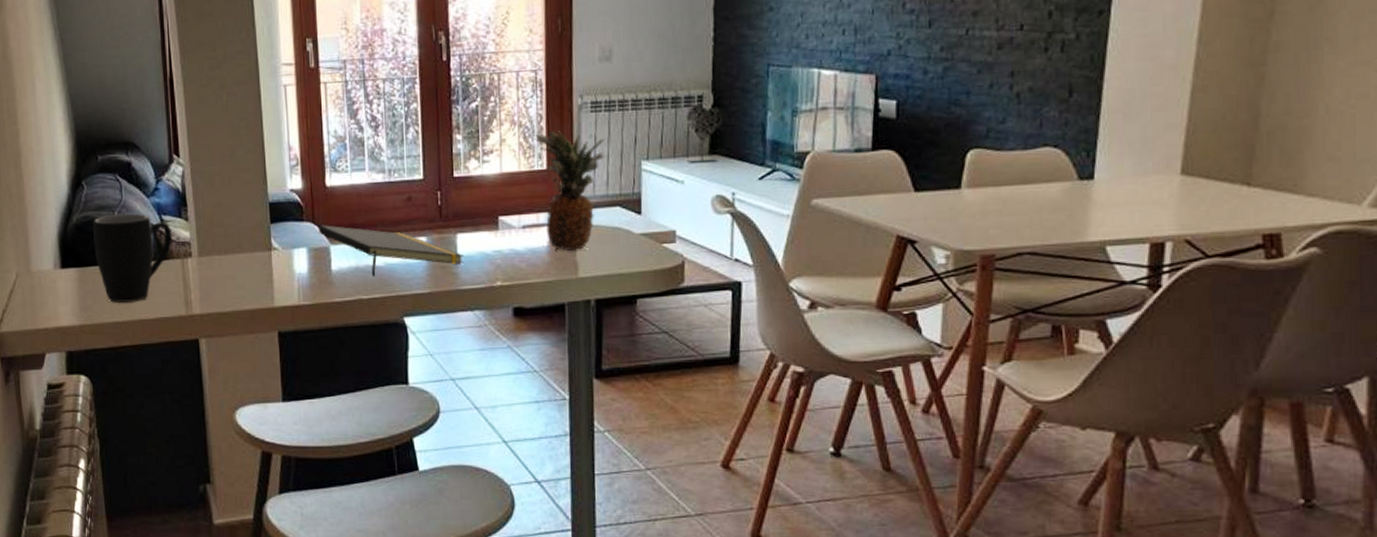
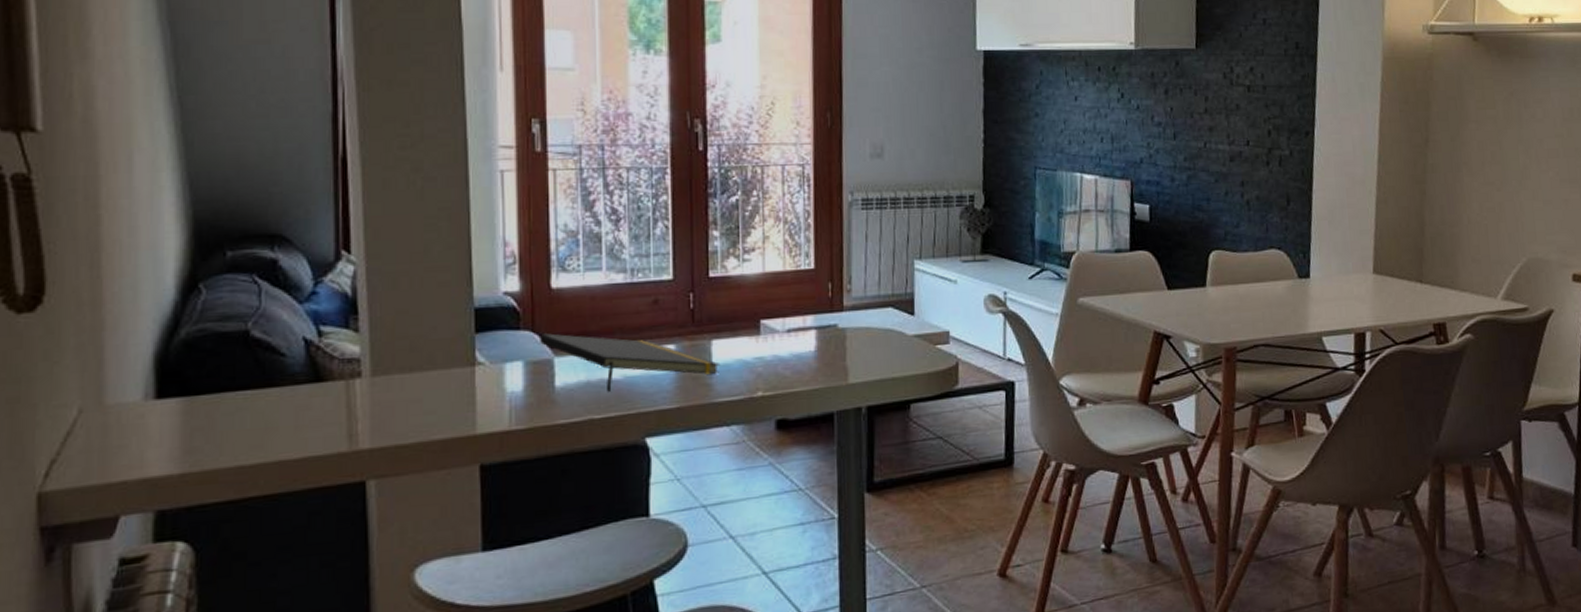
mug: present [93,213,172,303] -> none [212,324,333,441]
fruit: present [535,130,605,250] -> none [801,227,877,355]

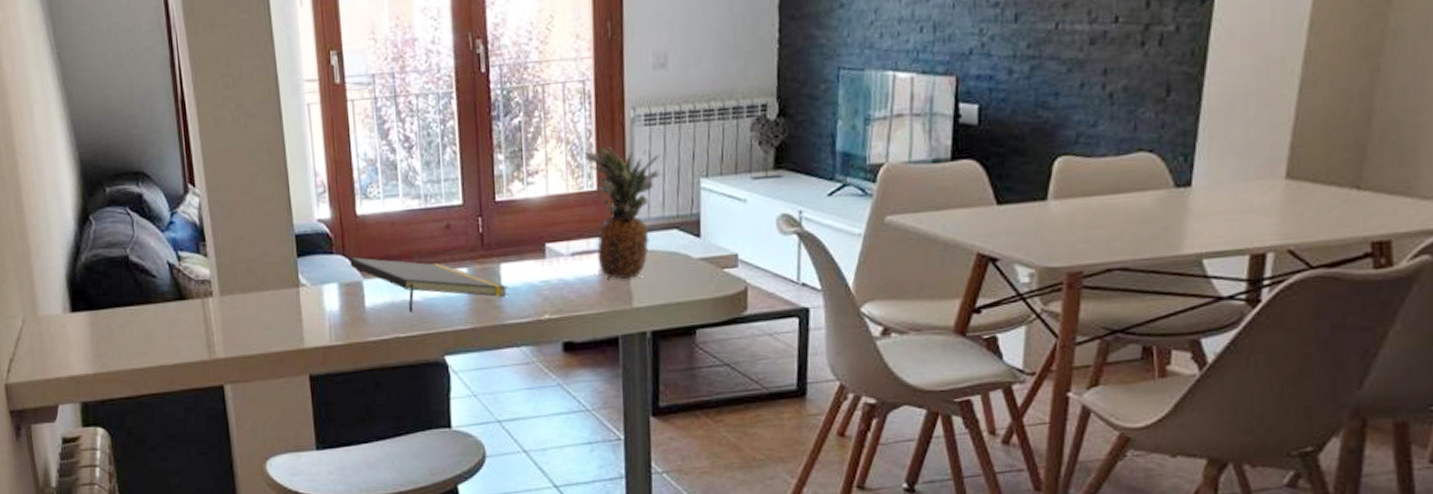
fruit: none [801,227,877,355] -> present [583,146,661,279]

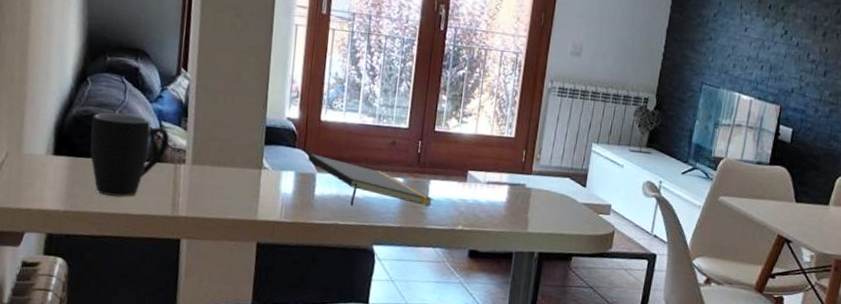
mug: none [103,250,191,348] -> present [90,113,169,197]
fruit: present [583,146,661,279] -> none [506,105,565,209]

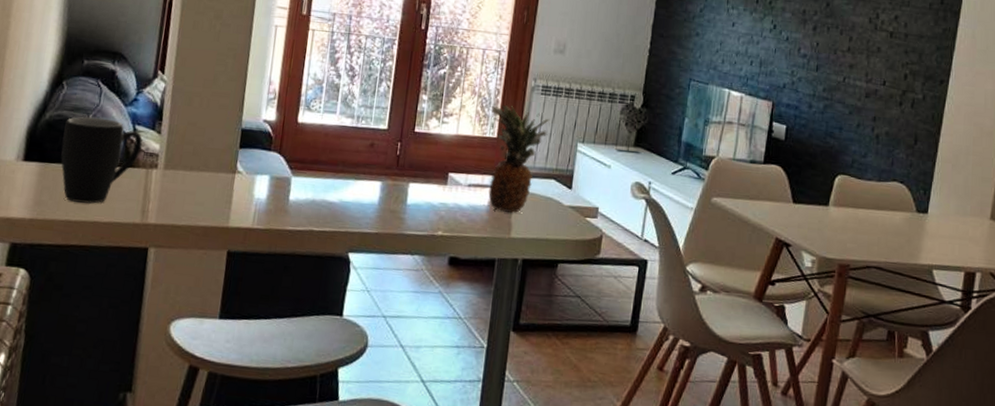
notepad: present [308,154,434,207] -> none [283,157,413,212]
fruit: none [506,105,565,209] -> present [489,104,550,213]

